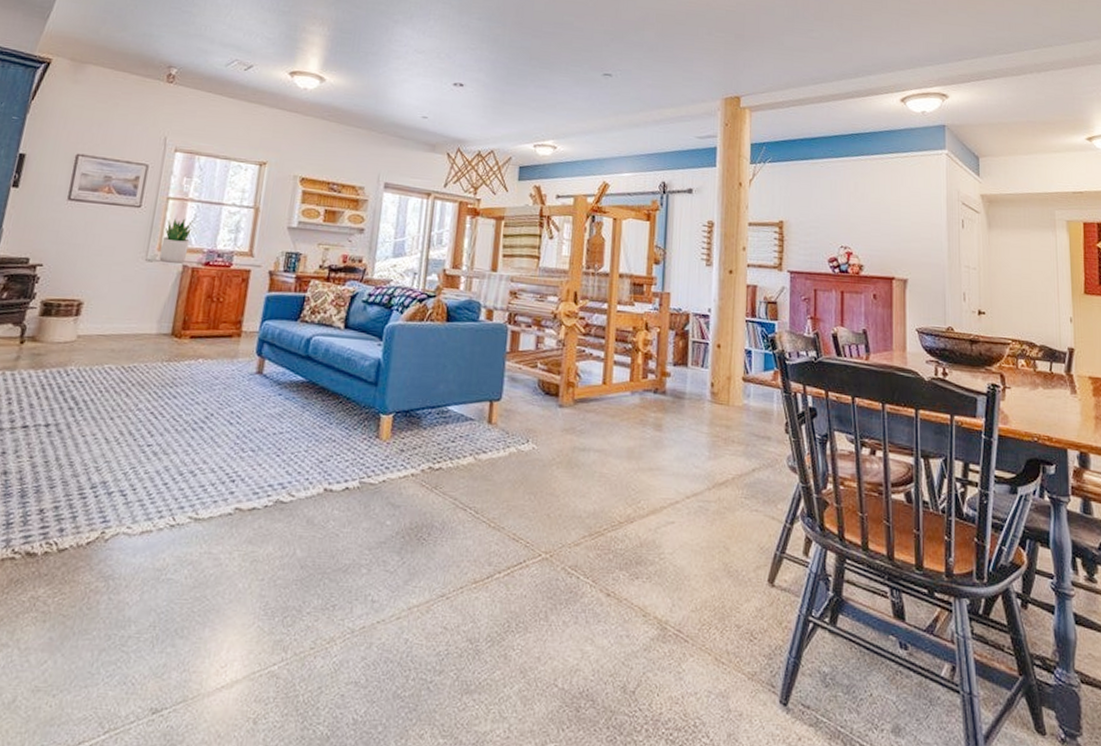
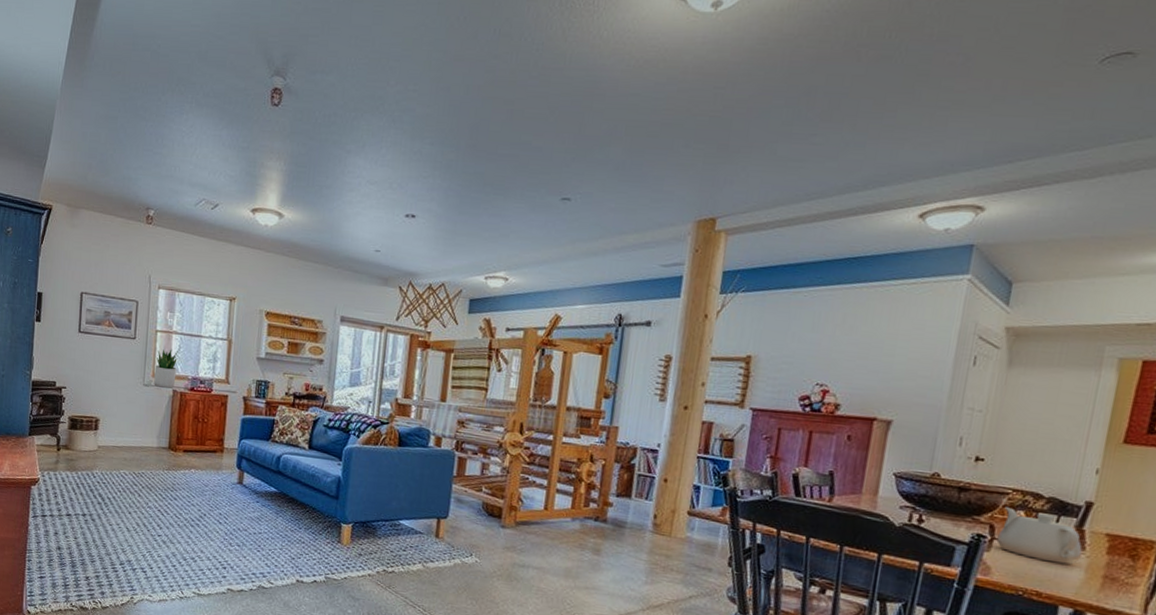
teapot: none [1008,356,1075,408] -> present [996,506,1082,565]

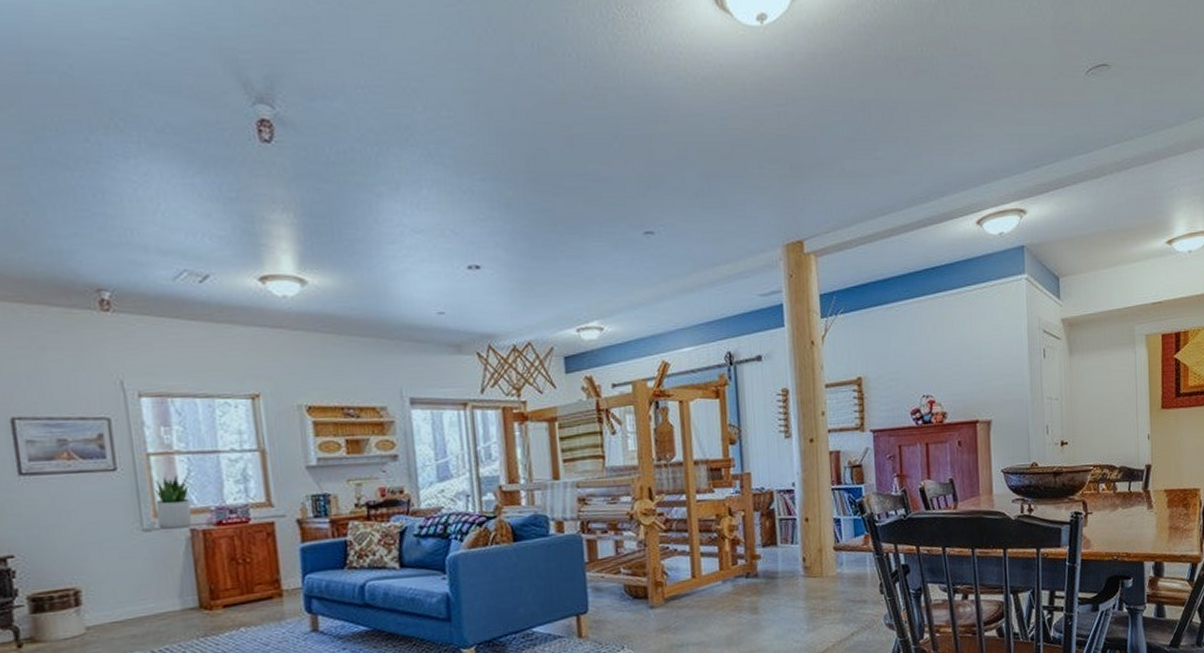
teapot: present [996,506,1082,565] -> none [1090,482,1151,525]

